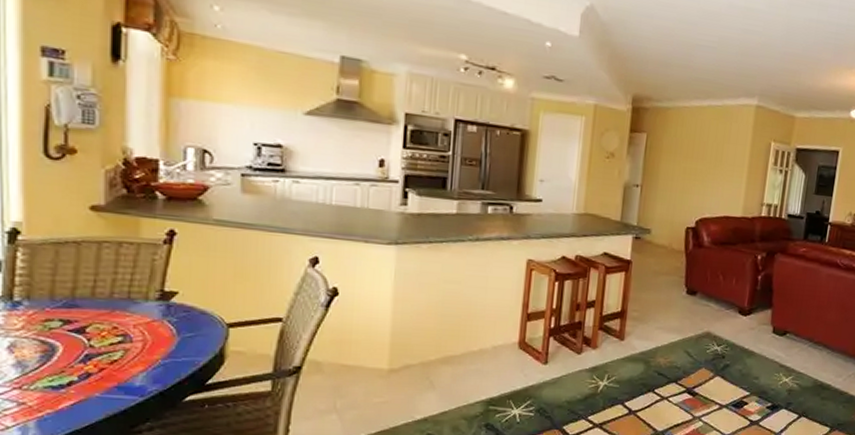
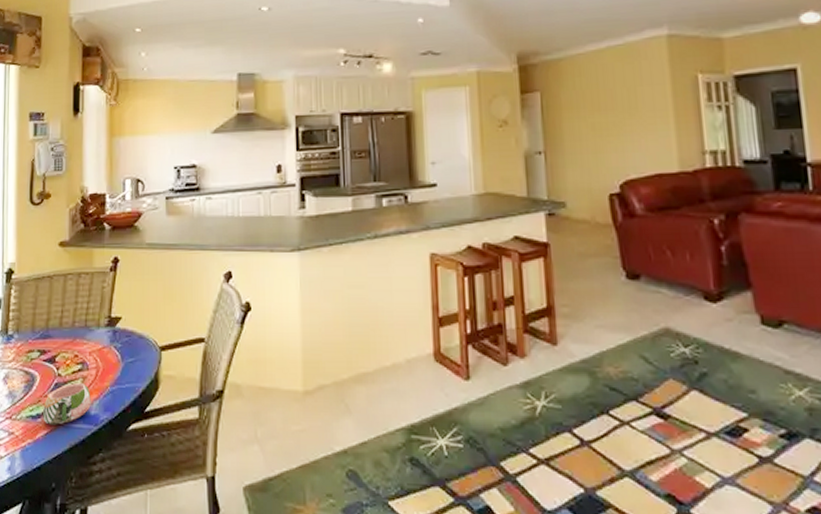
mug: none [68,355,136,396] -> present [43,383,91,425]

